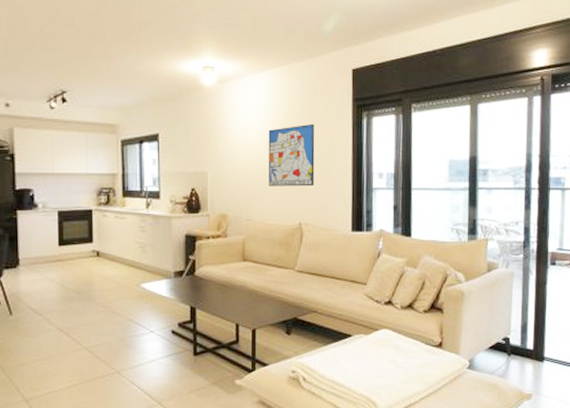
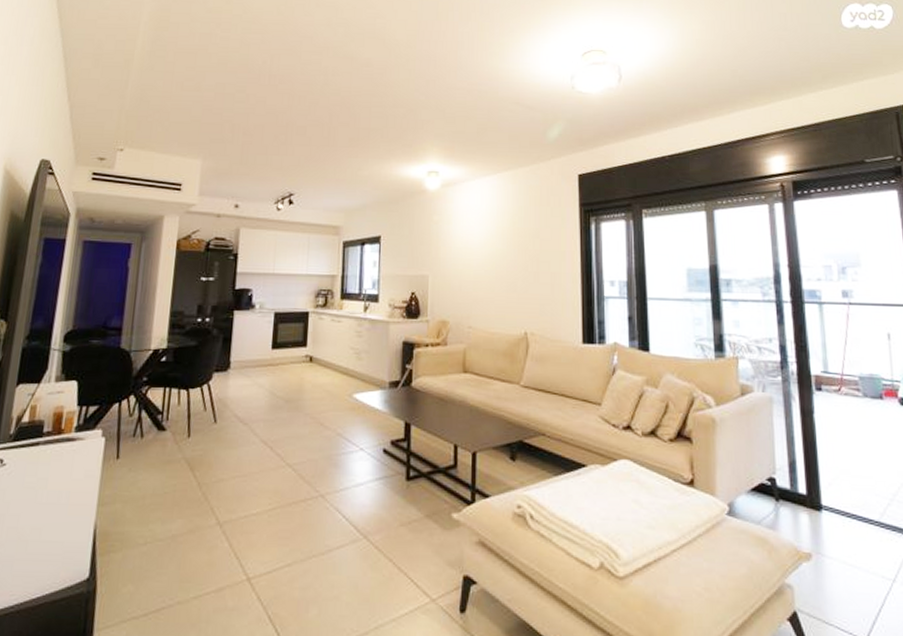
wall art: present [268,123,315,187] -> none [491,228,541,294]

